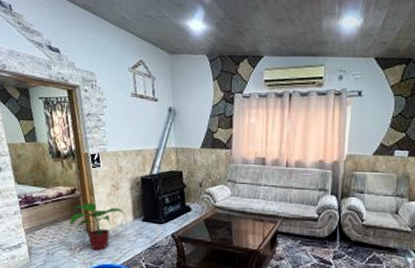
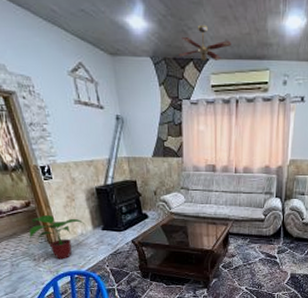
ceiling fan: none [233,26,286,57] -> present [178,24,232,61]

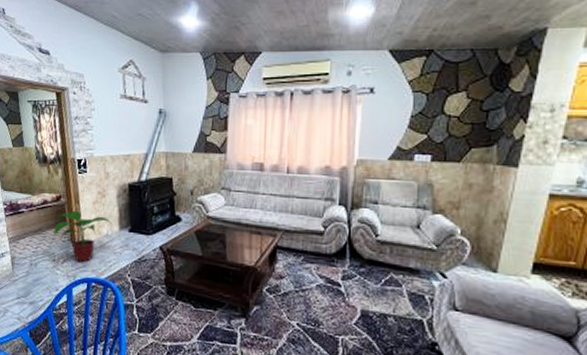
ceiling fan: present [178,24,232,61] -> none [229,20,287,53]

